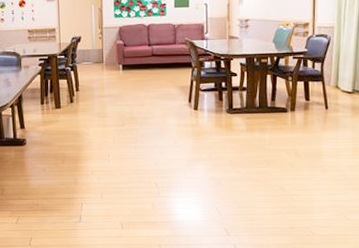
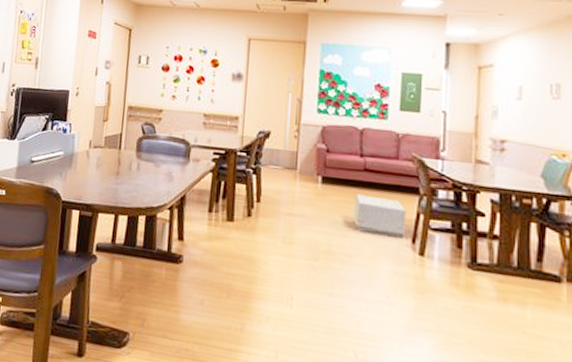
cardboard box: none [146,73,184,101] -> present [353,194,407,238]

